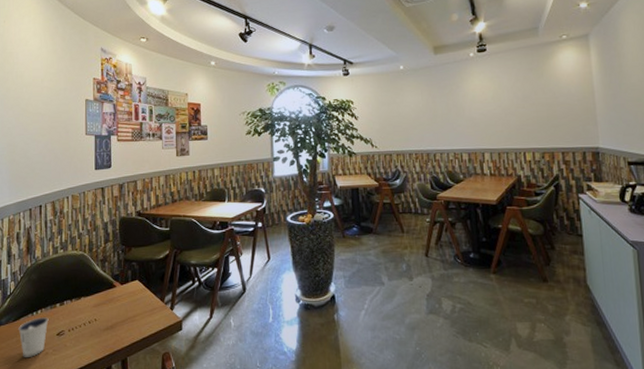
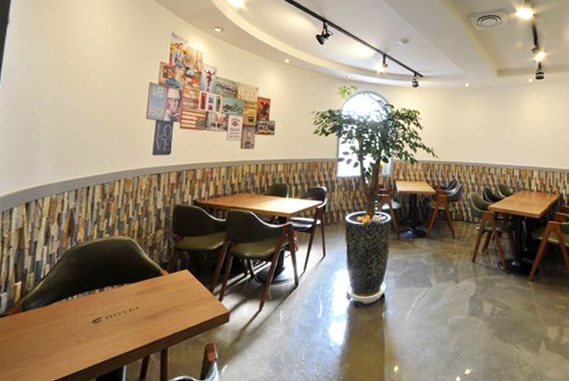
dixie cup: present [18,317,49,357] -> none [49,303,85,344]

